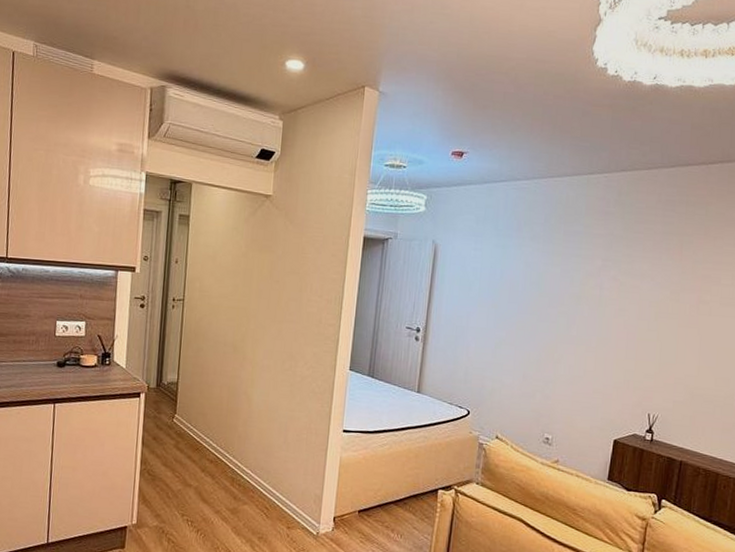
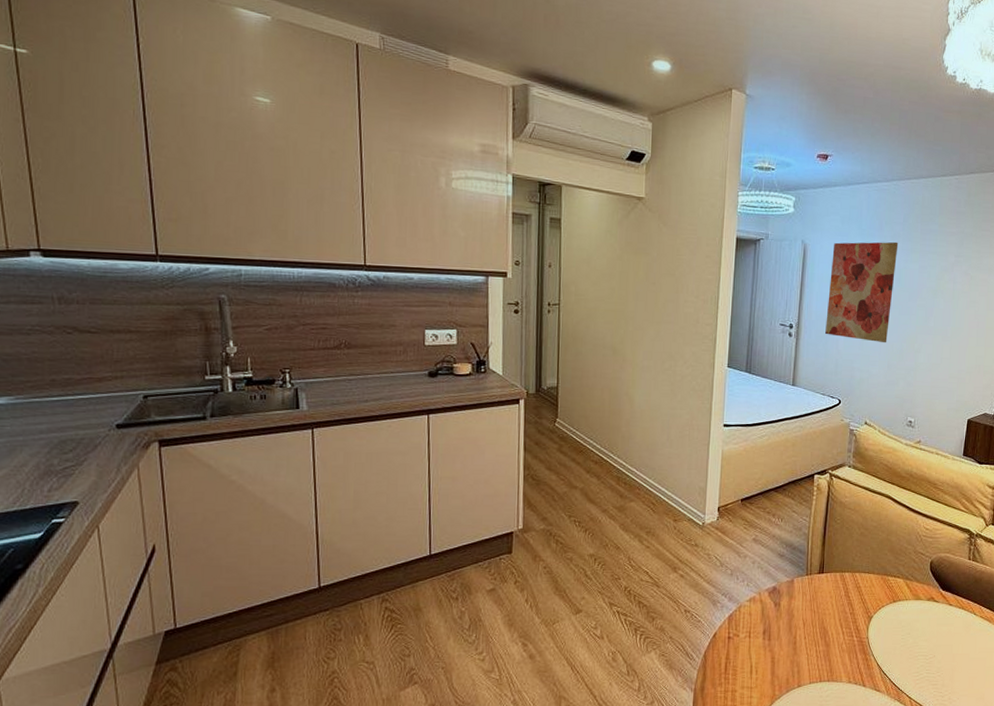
wall art: none [455,243,539,352] -> present [825,241,899,343]

